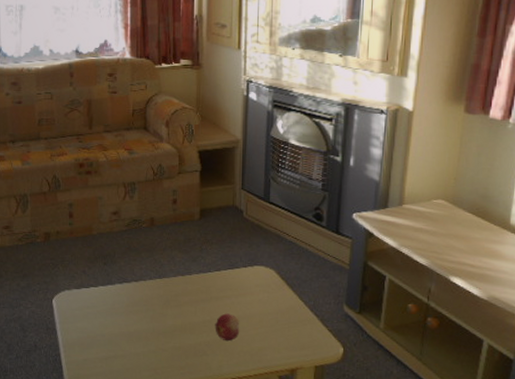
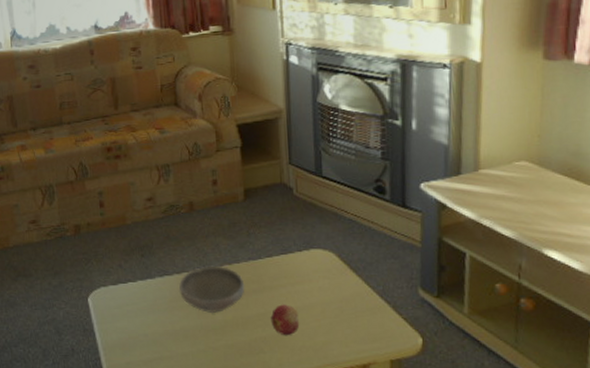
bowl: none [135,276,195,318] -> present [178,265,245,313]

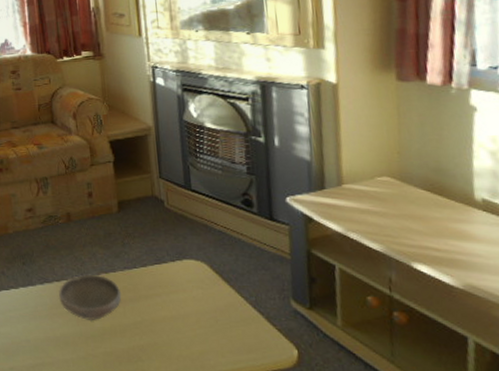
fruit: present [270,304,300,336] -> none [147,313,176,345]

